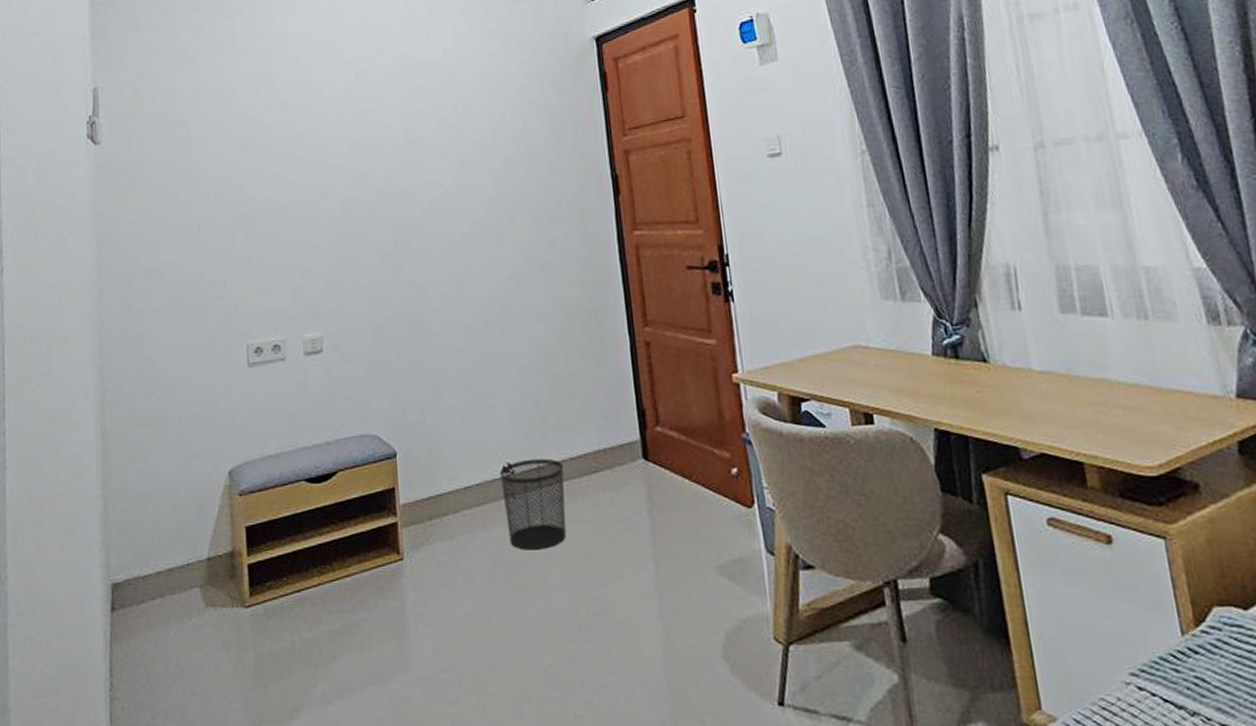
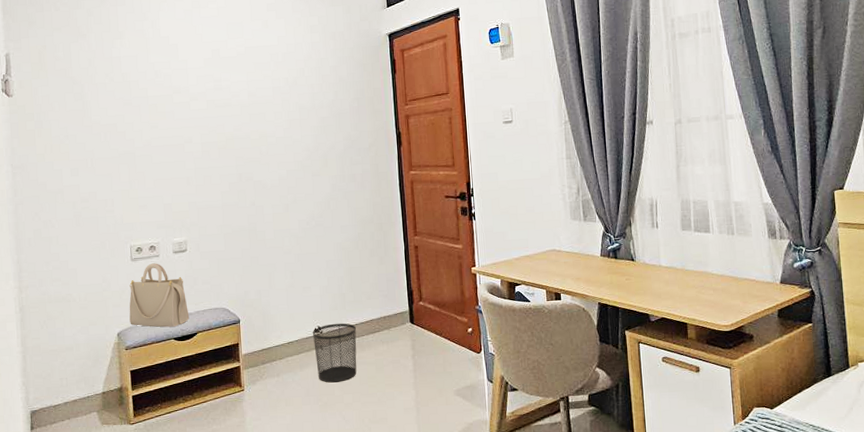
handbag: none [244,369,327,463] -> present [129,263,190,328]

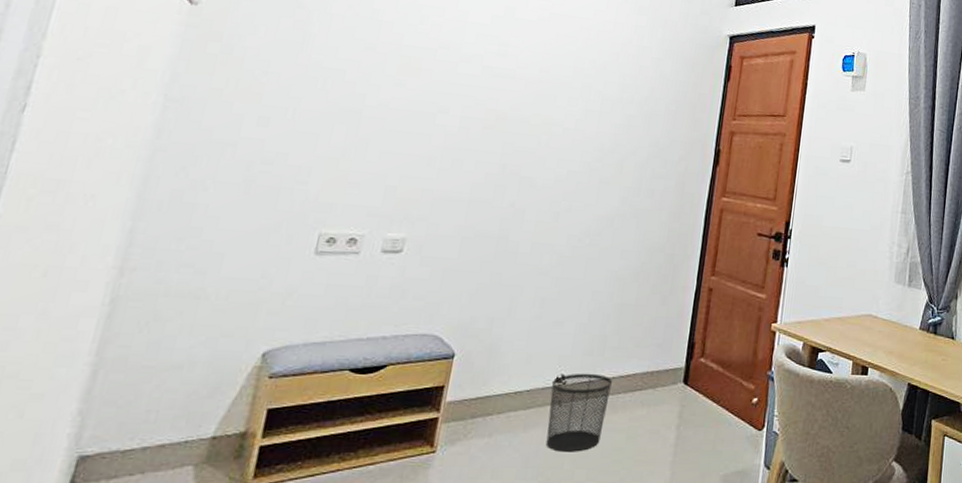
handbag: present [129,263,190,328] -> none [287,261,386,353]

